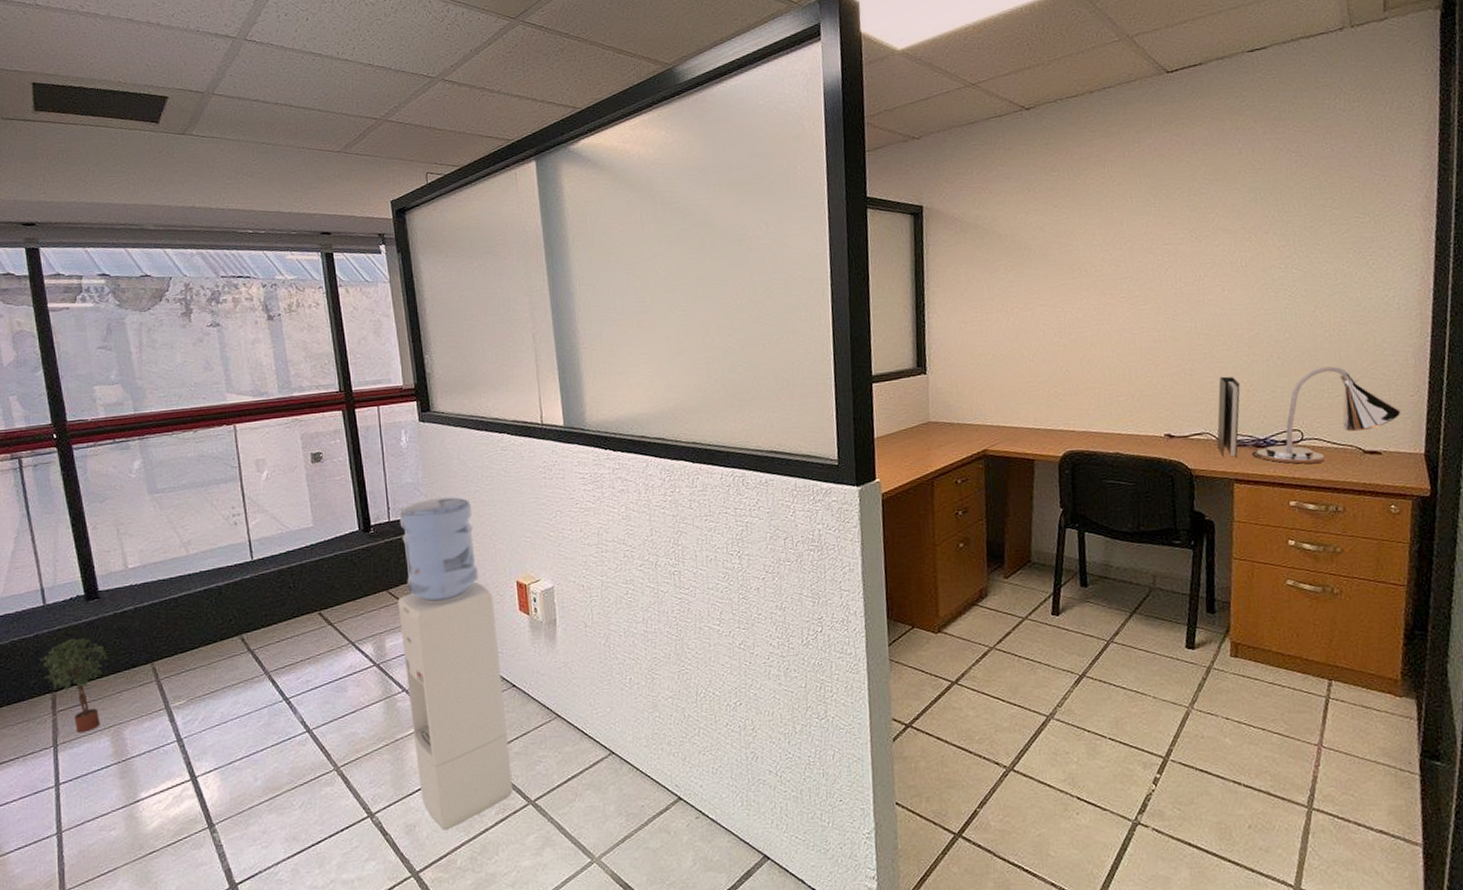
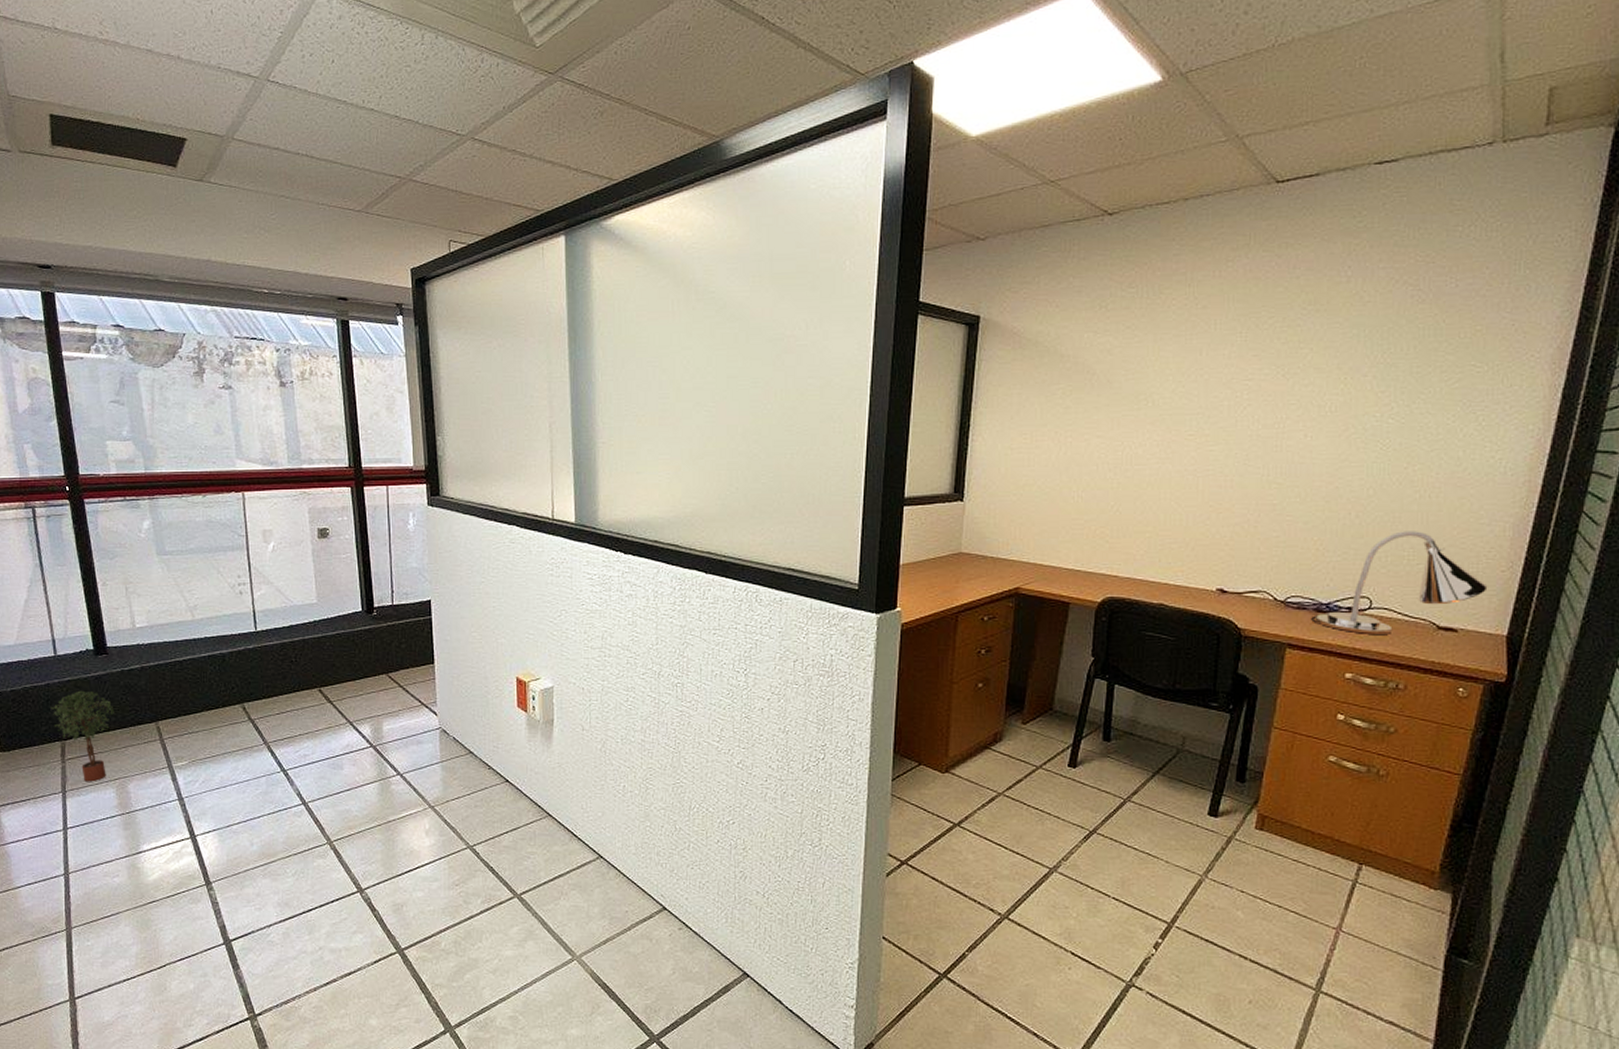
water cooler: present [397,496,513,830] -> none [397,585,500,913]
binder: present [1216,376,1241,458] -> none [1273,531,1309,621]

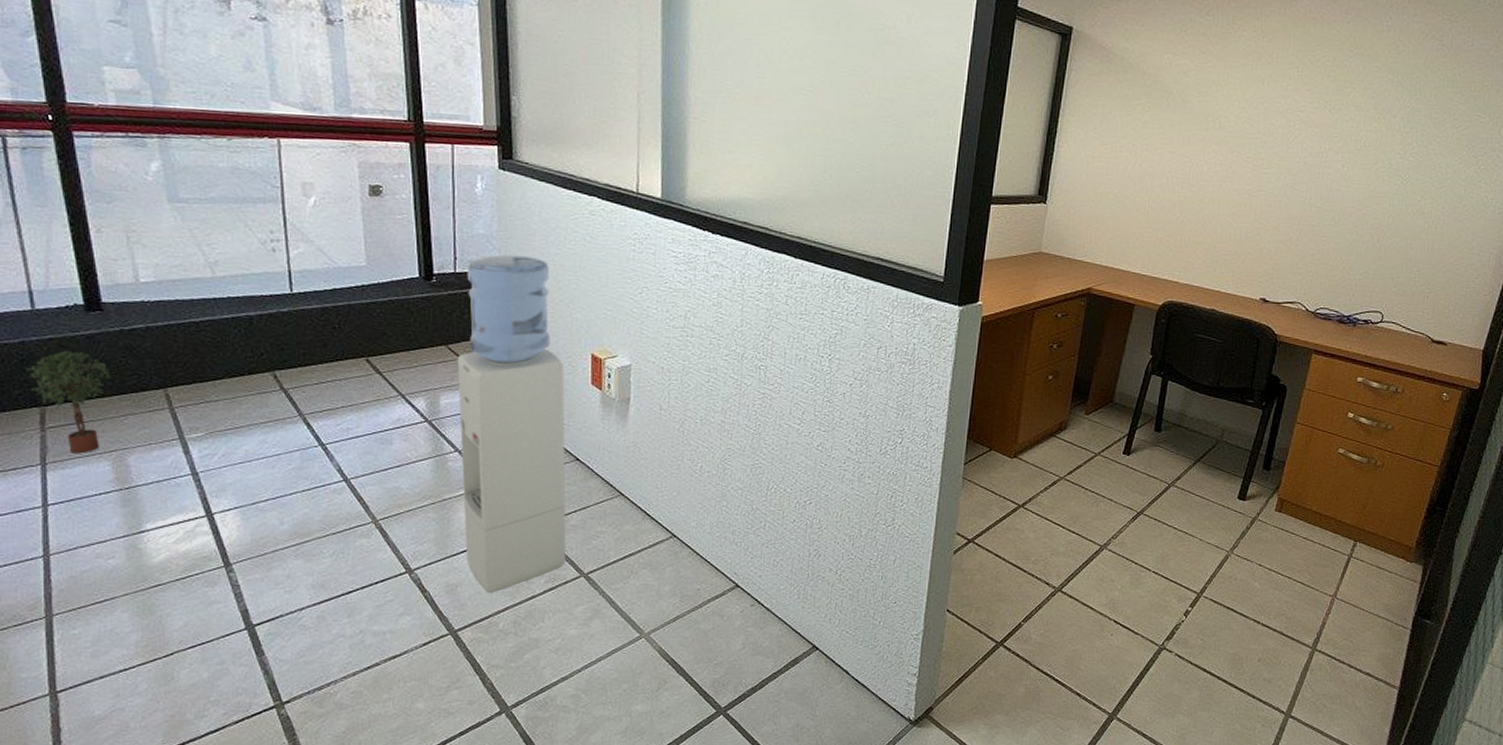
water cooler: none [397,585,500,913] -> present [457,254,566,593]
table lamp: present [1311,531,1488,634] -> none [1334,256,1473,345]

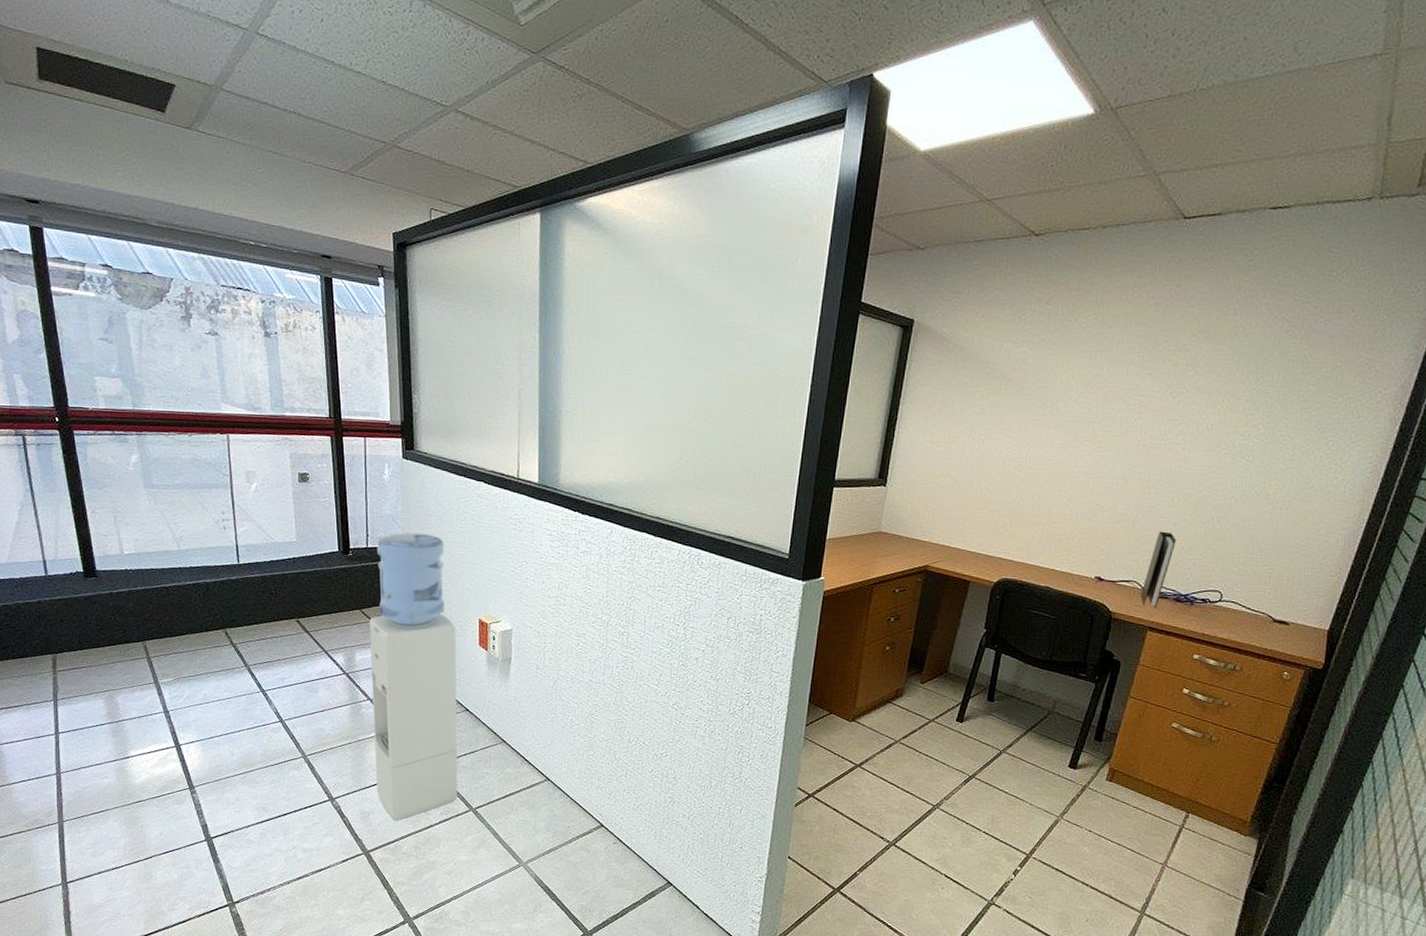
potted tree: present [26,350,111,454] -> none [42,609,103,693]
binder: none [1305,250,1338,330] -> present [1140,531,1176,608]

